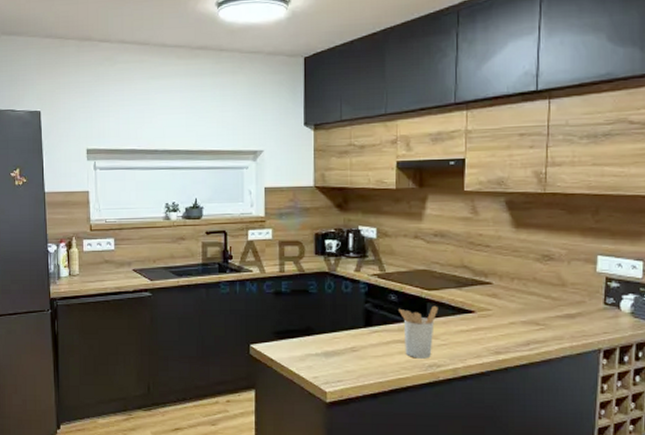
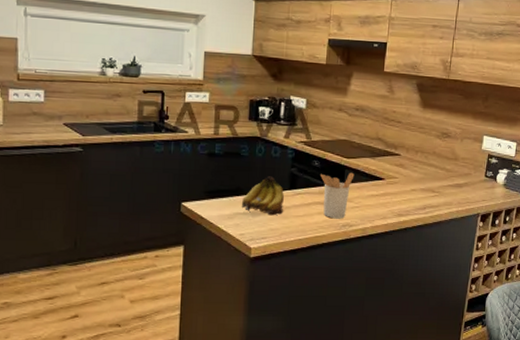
fruit: none [312,313,360,357] -> present [241,176,284,216]

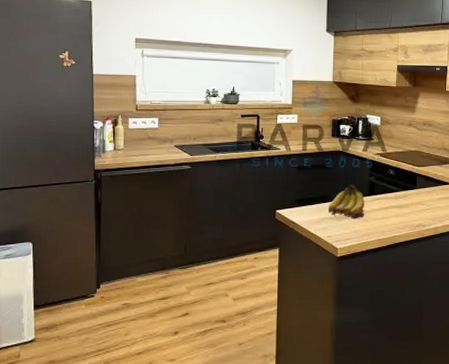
utensil holder: present [320,172,355,219] -> none [396,178,425,220]

